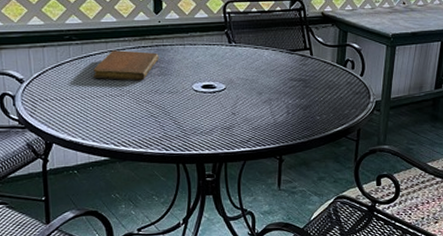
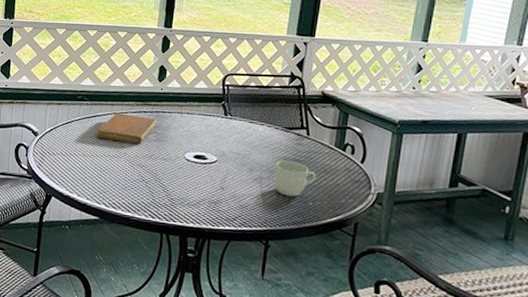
mug: none [283,80,321,114] -> present [274,160,316,197]

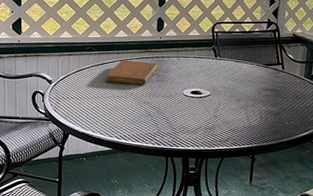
mug: present [274,160,316,197] -> none [257,90,290,119]

